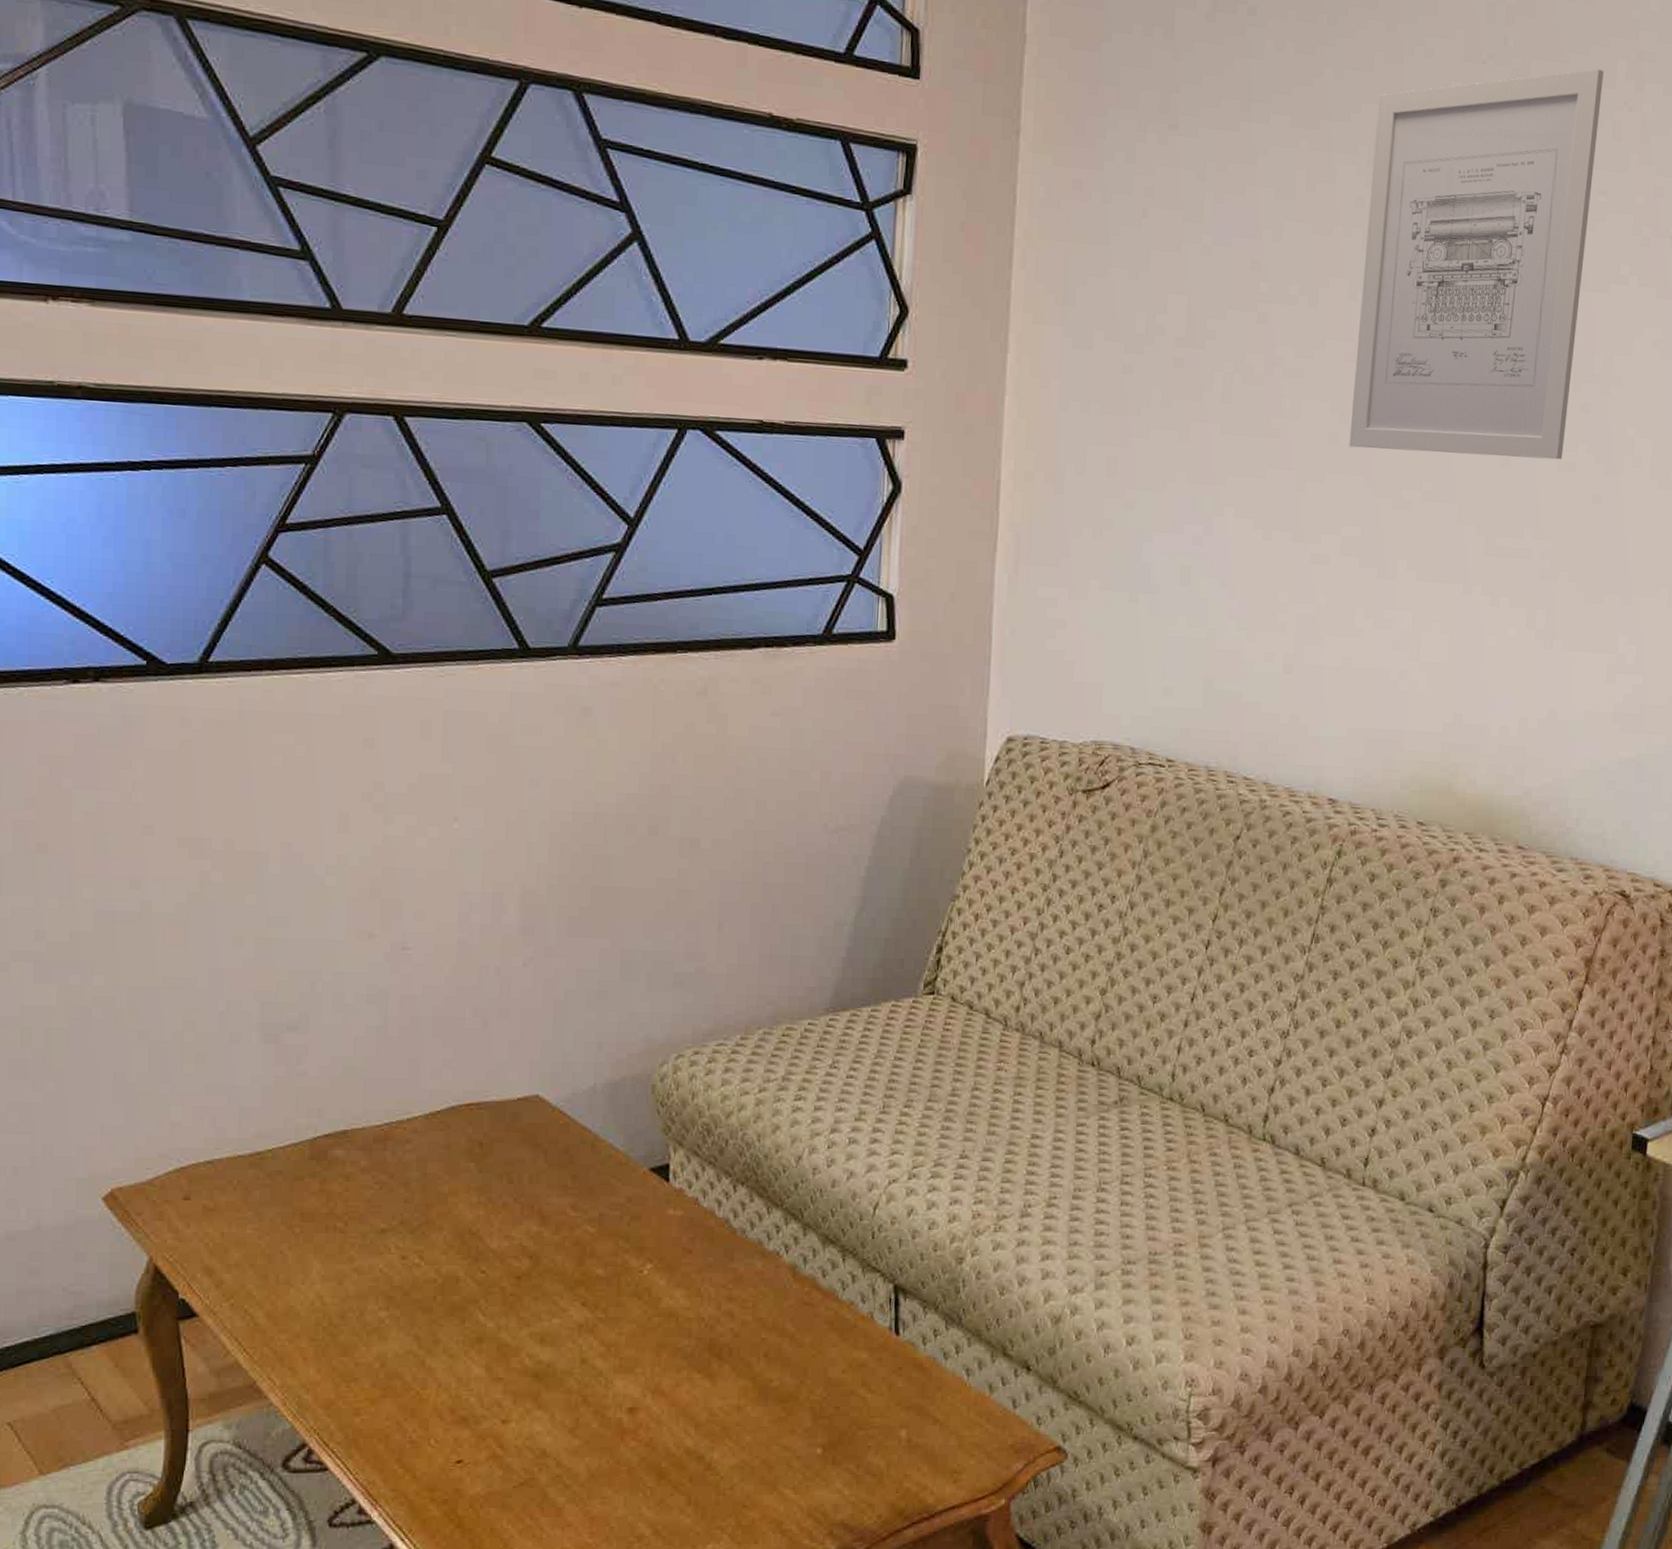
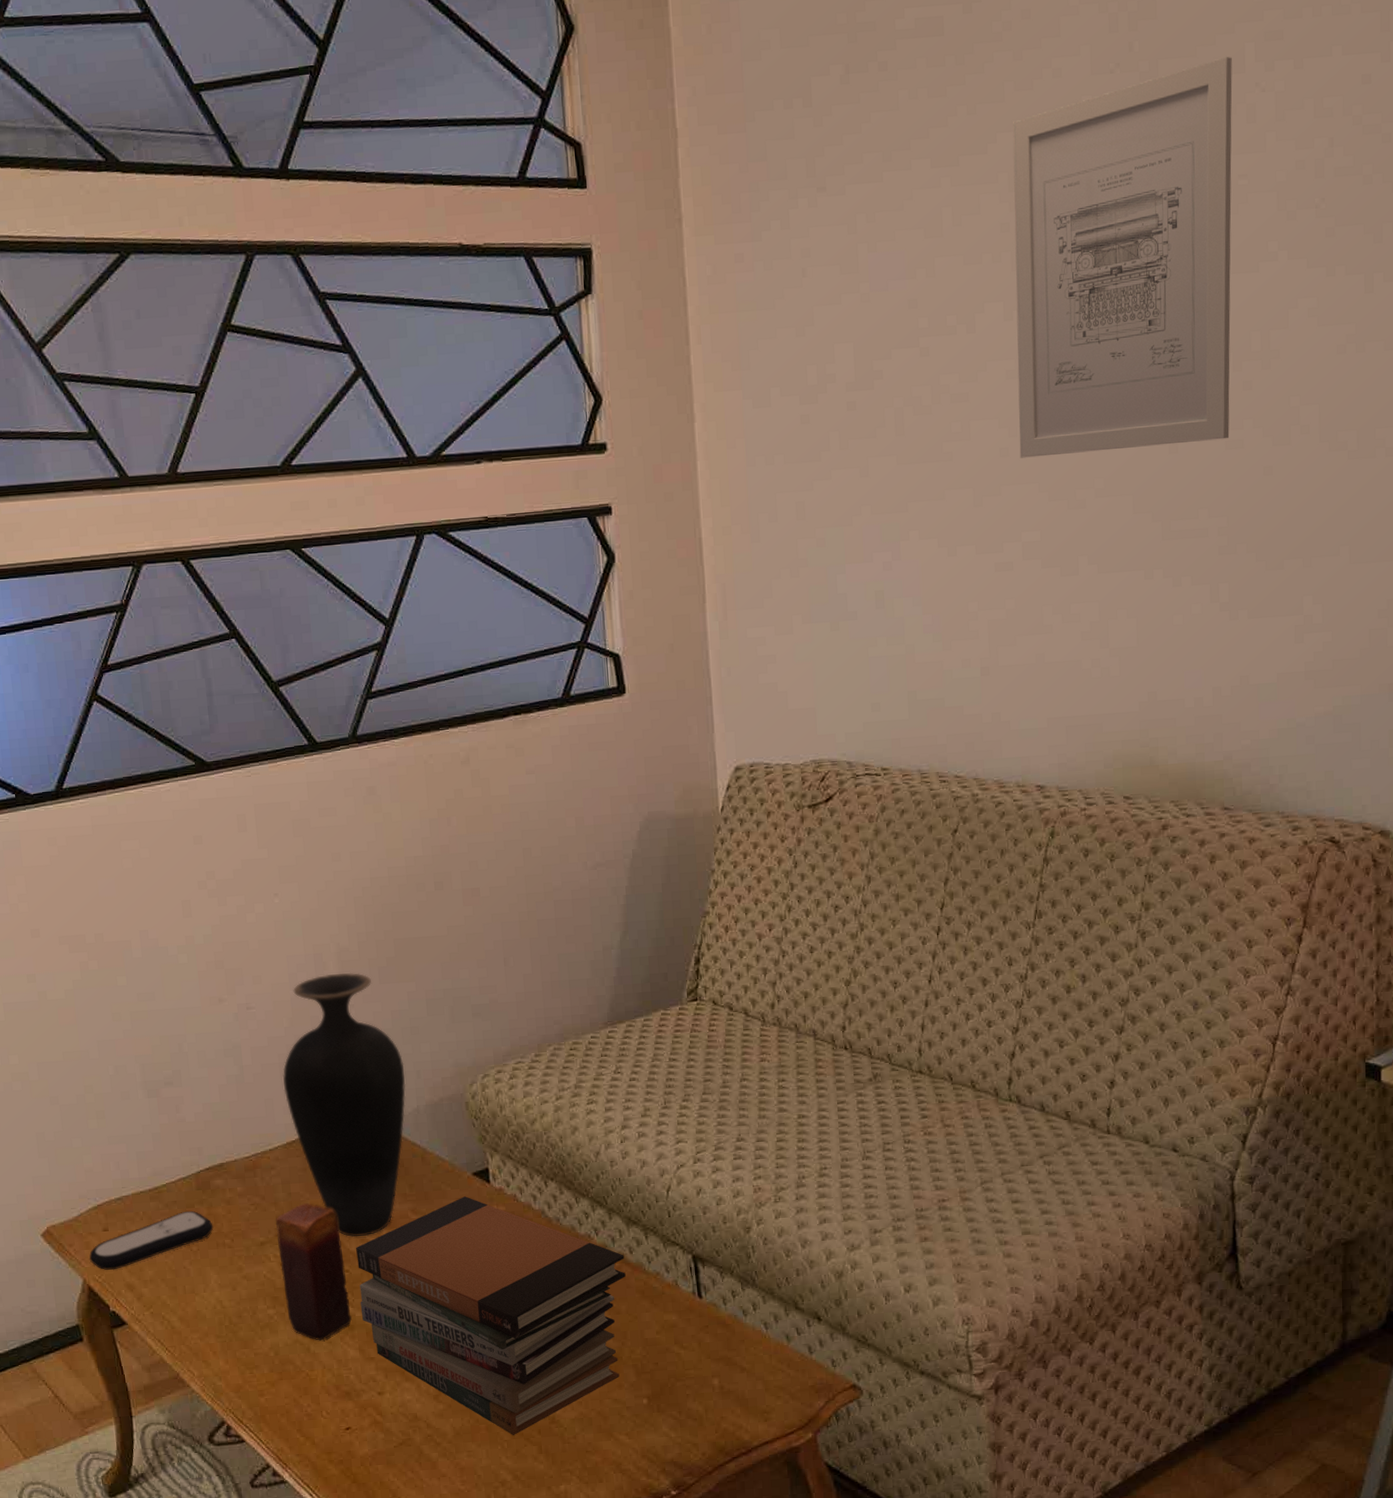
remote control: none [160,1184,325,1249] -> present [89,1210,214,1270]
candle: none [402,1187,482,1353] -> present [275,1203,352,1341]
vase: none [434,919,585,1232] -> present [283,973,406,1237]
book stack: none [494,1195,816,1481] -> present [356,1196,626,1435]

